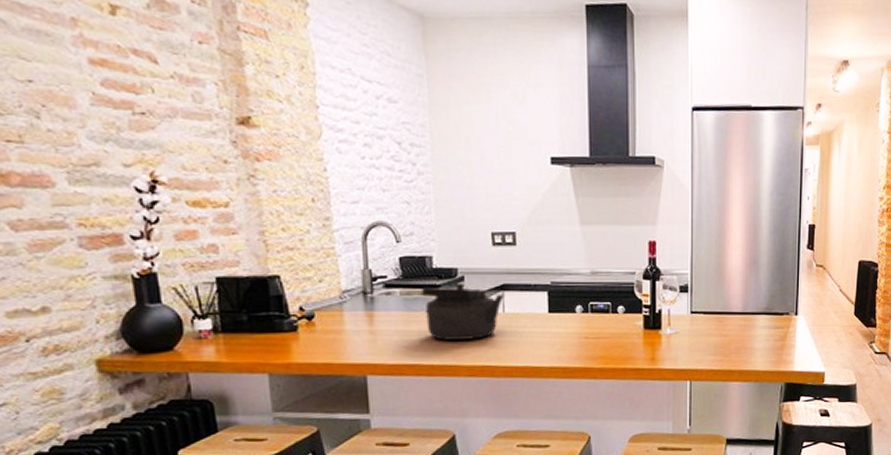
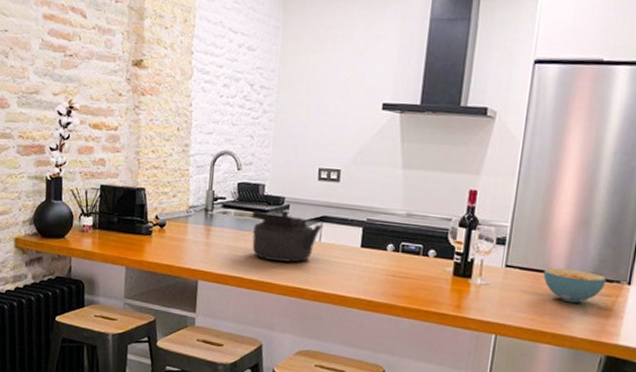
cereal bowl: none [725,308,778,340] -> present [543,267,607,304]

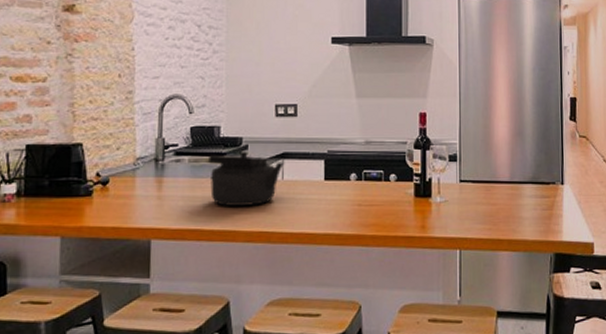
cereal bowl: present [543,267,607,304] -> none [493,177,544,209]

